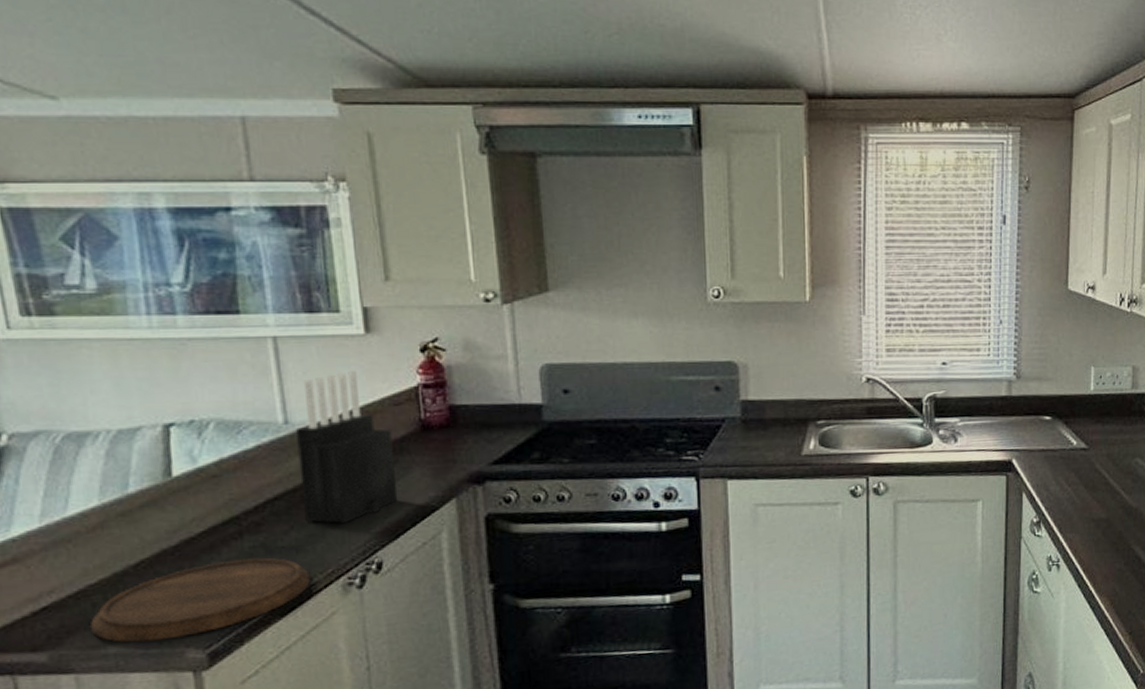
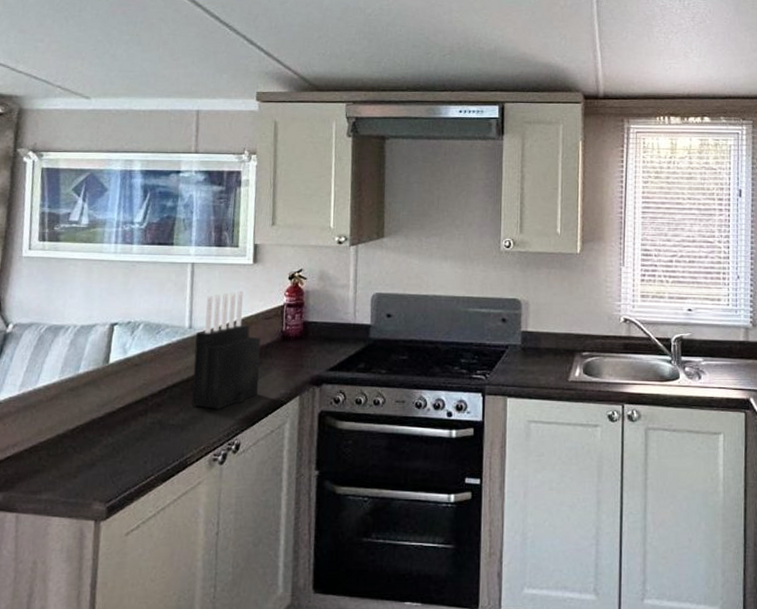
cutting board: present [91,557,311,642] -> none [34,432,188,492]

